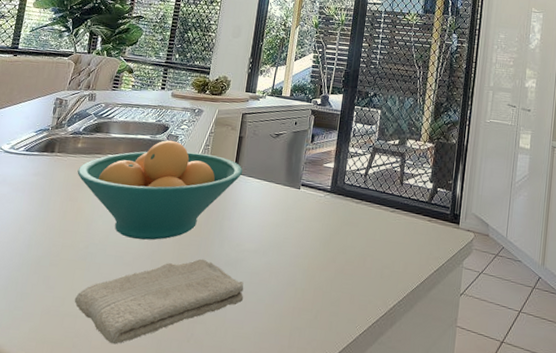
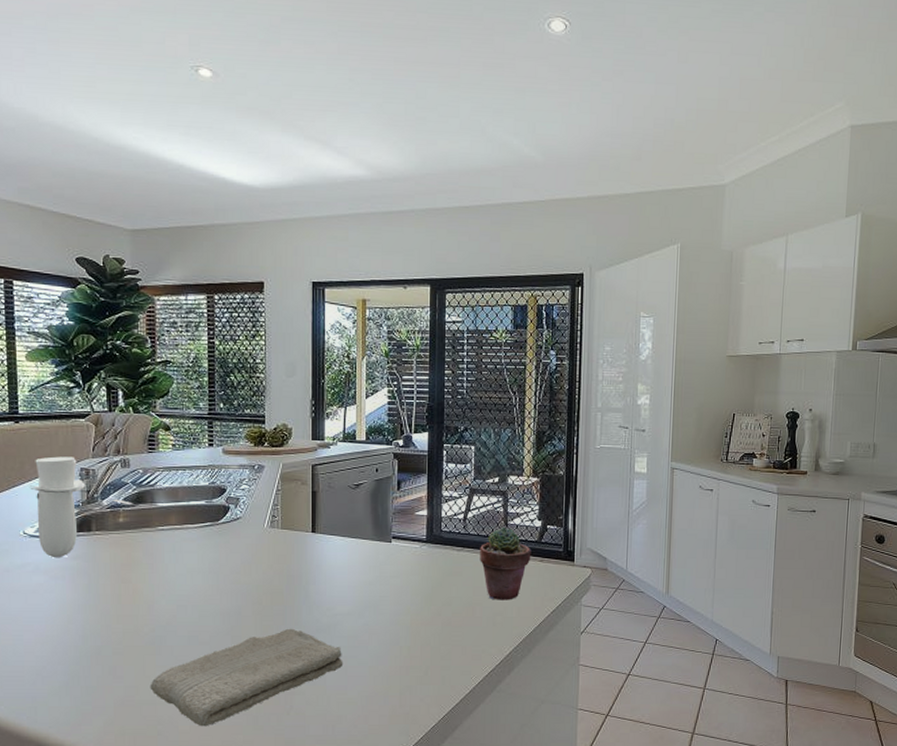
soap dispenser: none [10,86,92,174] -> present [30,456,133,558]
fruit bowl: present [77,140,243,240] -> none [124,503,322,615]
potted succulent: none [375,185,422,255] -> present [480,526,531,600]

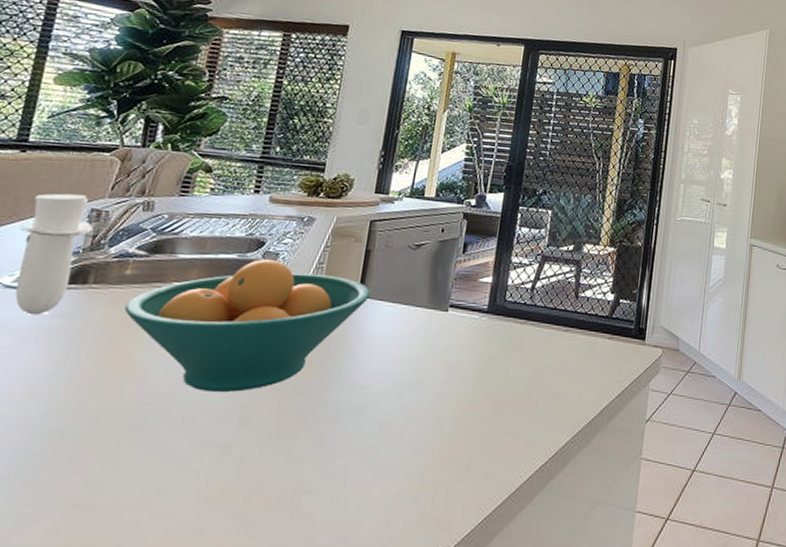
fruit bowl: none [124,503,322,615] -> present [124,258,371,392]
washcloth: present [150,628,342,727] -> none [118,409,372,536]
potted succulent: present [480,526,531,600] -> none [544,298,601,382]

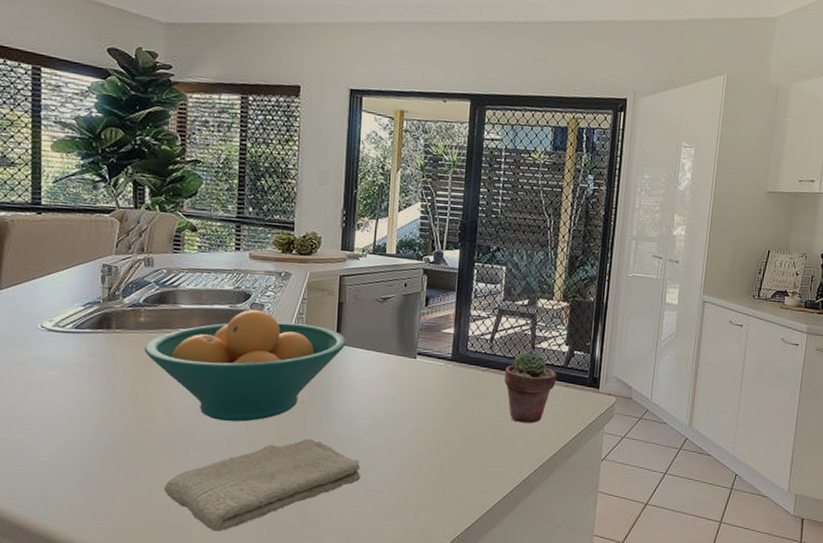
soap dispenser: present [14,193,148,316] -> none [50,250,155,355]
washcloth: none [118,409,372,536] -> present [164,438,360,532]
potted succulent: none [544,298,601,382] -> present [504,349,557,424]

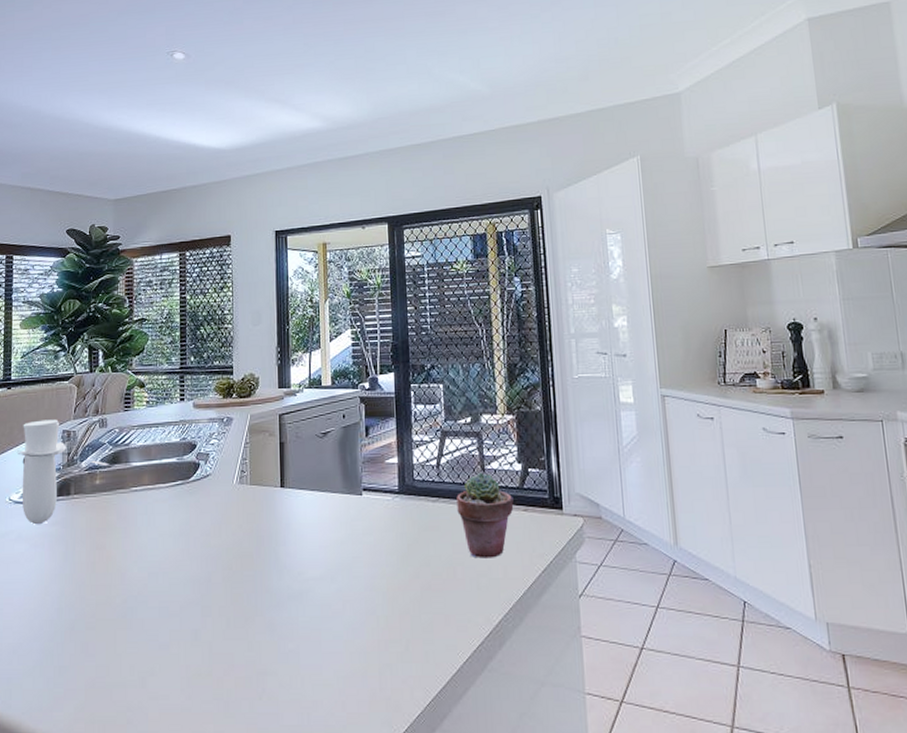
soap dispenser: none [50,250,155,355] -> present [17,419,109,525]
fruit bowl: present [144,309,347,422] -> none [100,459,291,583]
washcloth: present [164,438,360,532] -> none [120,596,316,714]

